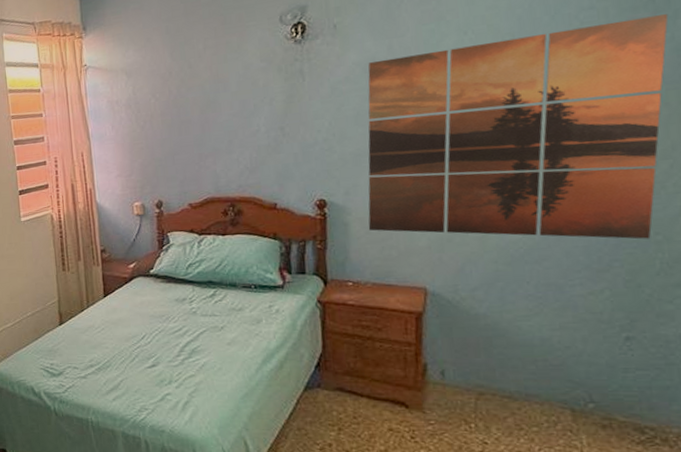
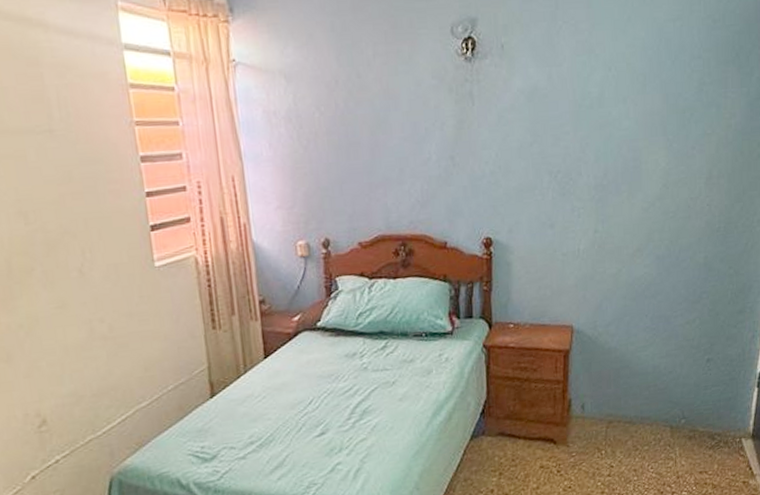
wall art: present [368,14,669,240] -> none [527,71,747,273]

